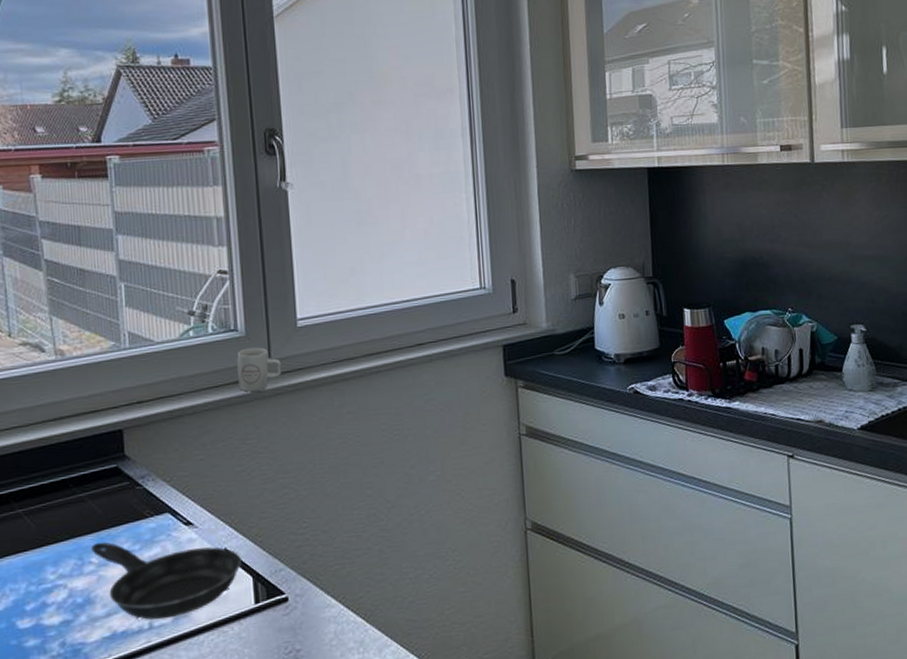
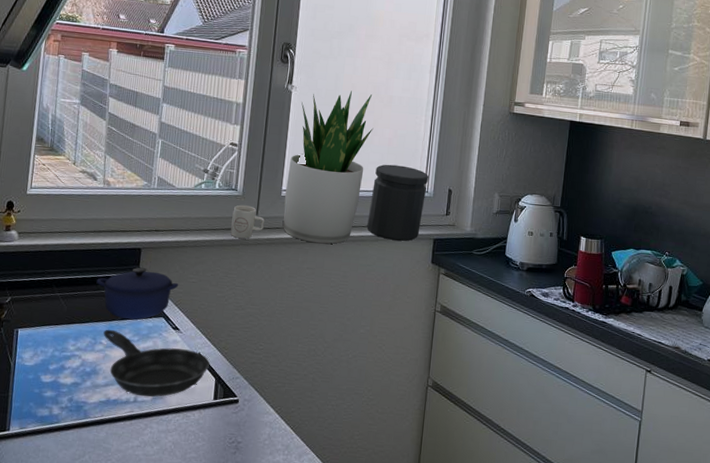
cooking pot: none [69,453,182,526] -> present [96,267,179,320]
planter: none [300,176,402,380] -> present [283,90,374,244]
jar: none [414,260,484,357] -> present [367,164,429,241]

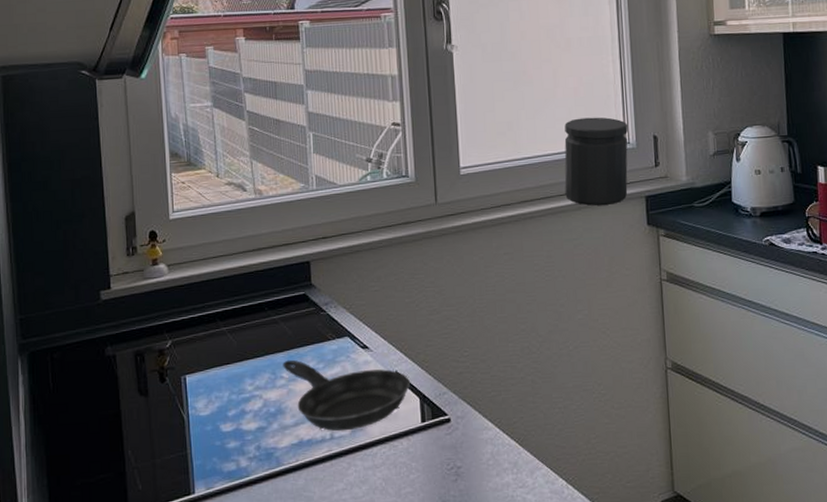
cooking pot: present [96,267,179,320] -> none [265,282,360,346]
mug: present [230,204,264,239] -> none [408,192,446,232]
planter: present [283,90,374,244] -> none [463,39,554,224]

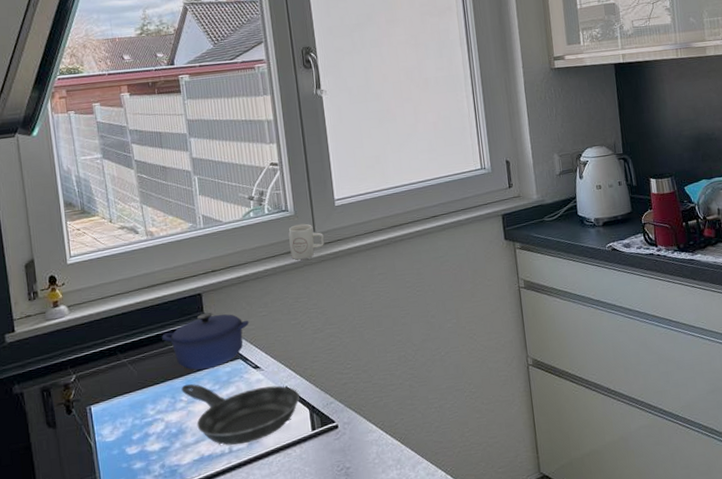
cooking pot: none [265,282,360,346] -> present [162,312,249,370]
mug: none [408,192,446,232] -> present [288,223,324,260]
jar: present [564,117,629,206] -> none [426,147,486,226]

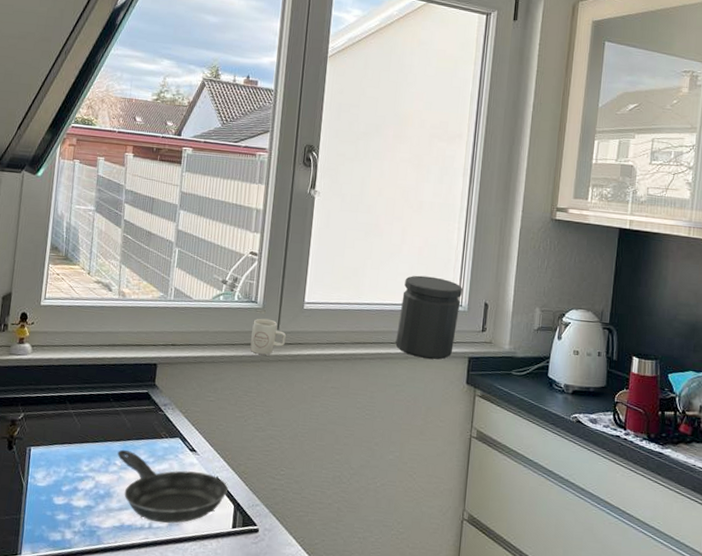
cooking pot: present [162,312,249,370] -> none [111,383,196,440]
jar: none [426,147,486,226] -> present [395,275,463,359]

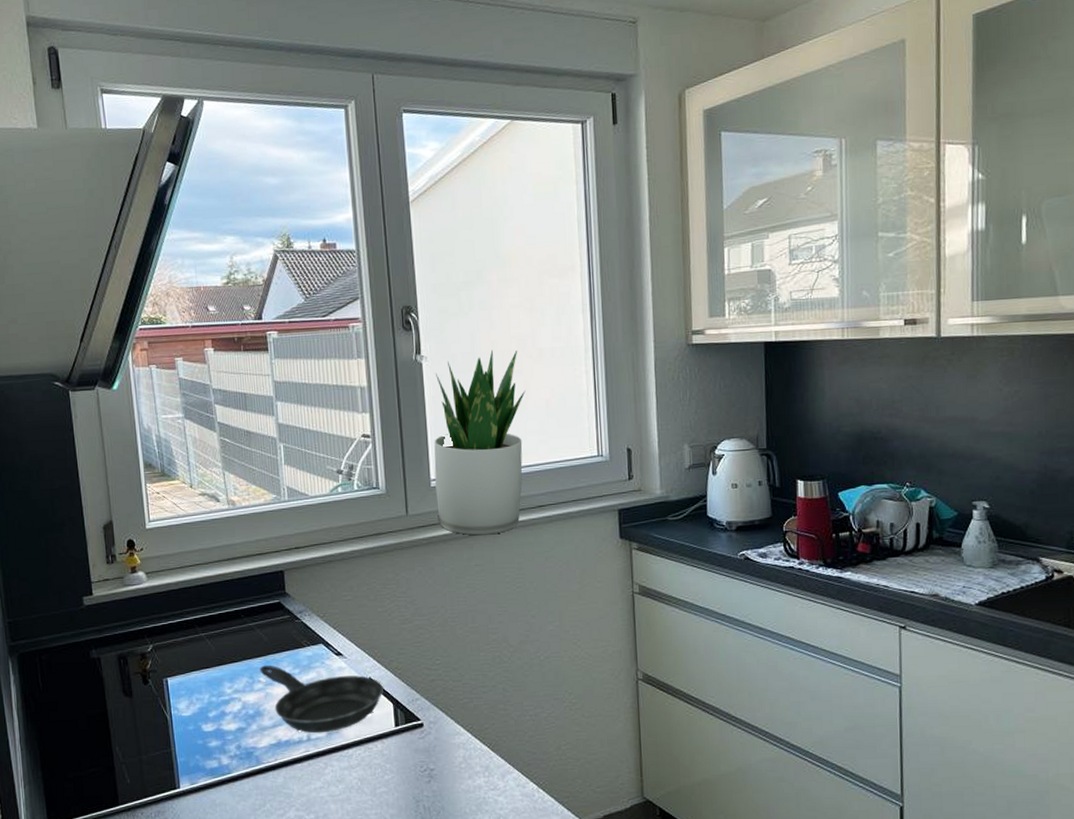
mug: present [250,318,286,355] -> none [378,503,417,543]
planter: none [305,195,402,362] -> present [434,350,526,536]
jar: present [395,275,463,359] -> none [536,429,602,518]

